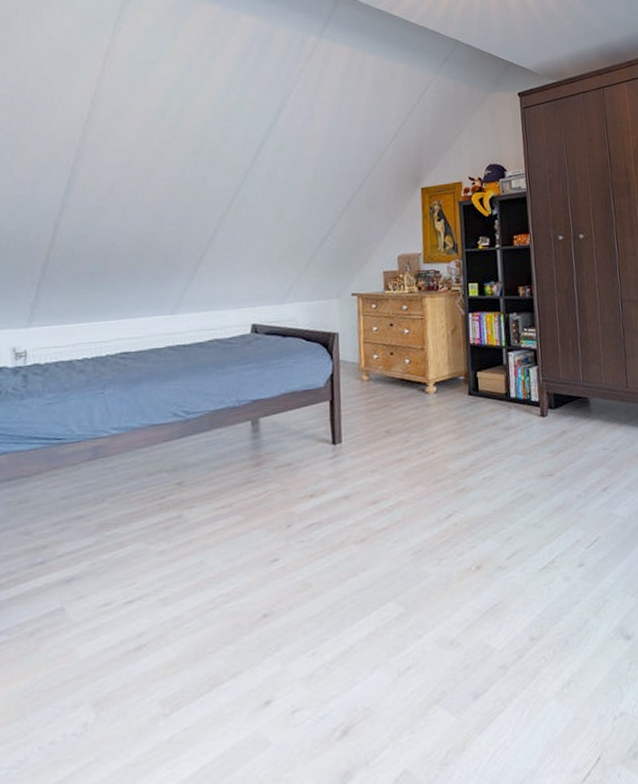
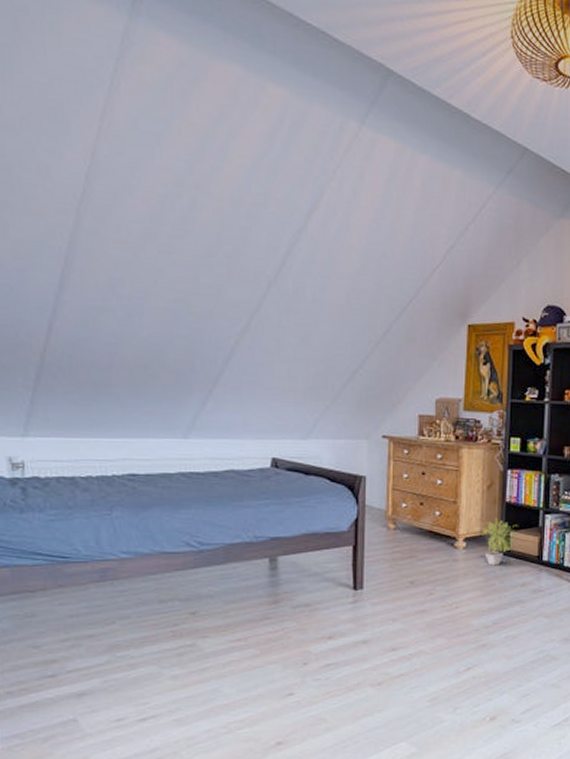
potted plant: none [450,360,484,407] -> present [482,517,518,566]

